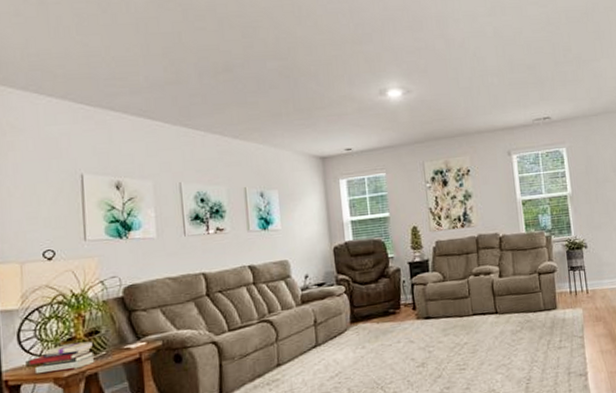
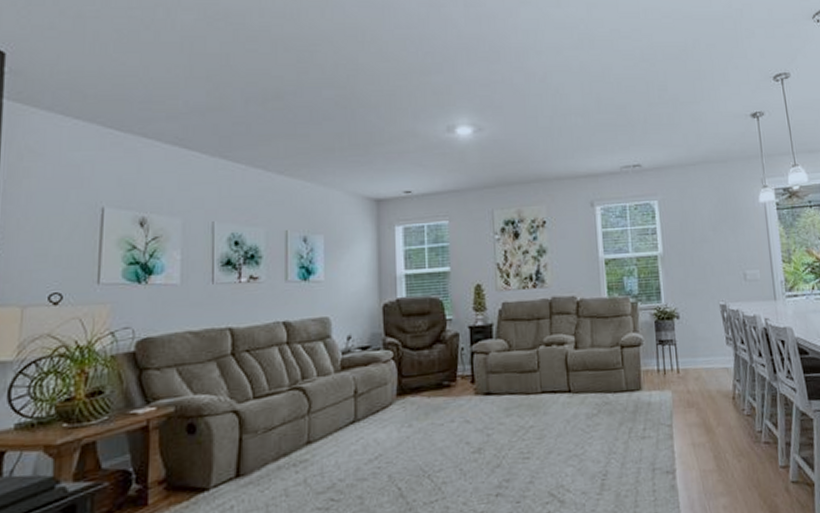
books: present [29,341,95,373] -> none [17,403,95,439]

